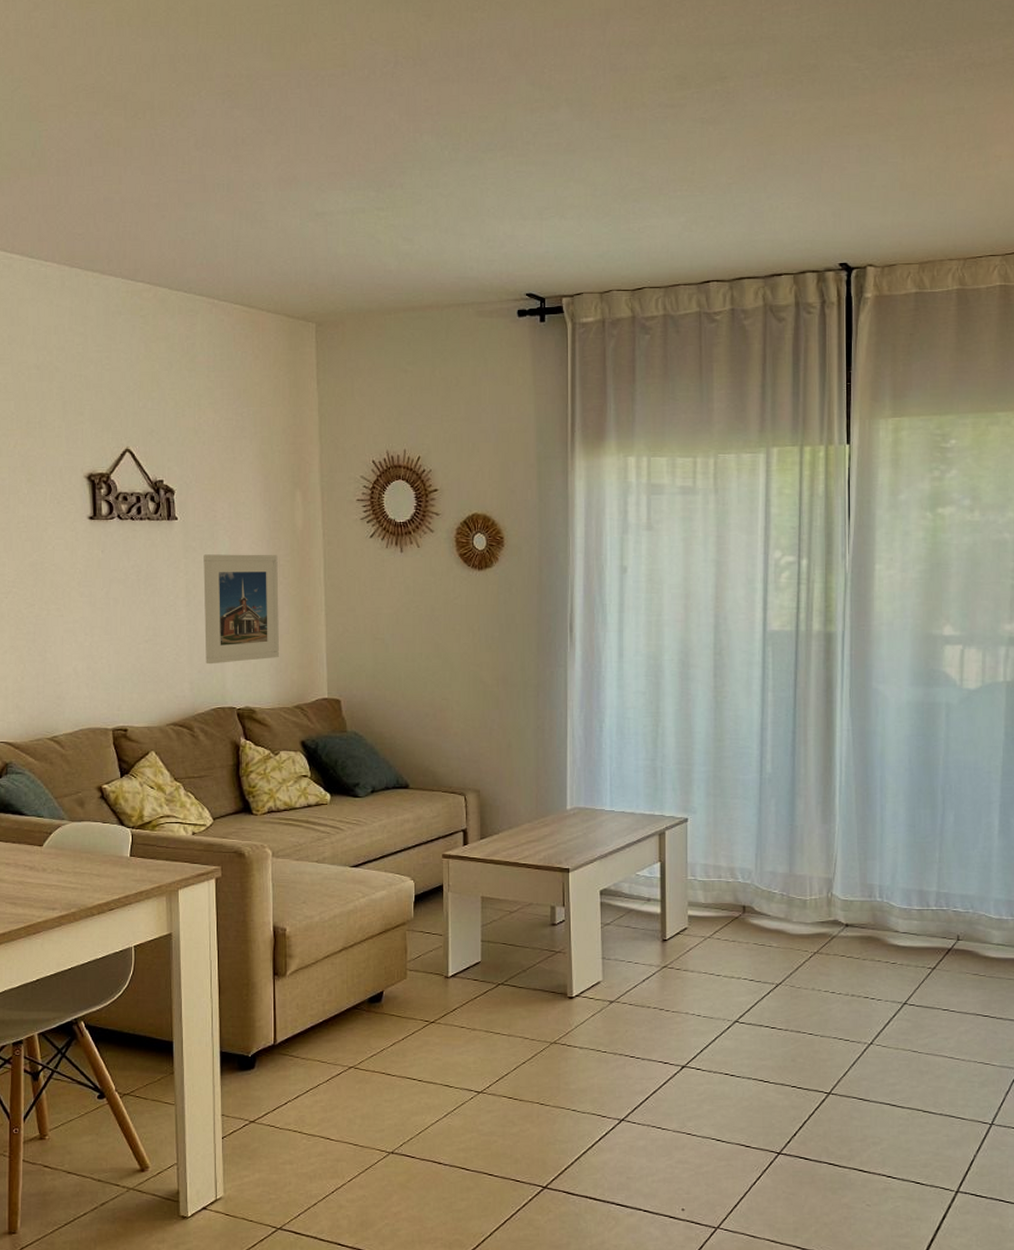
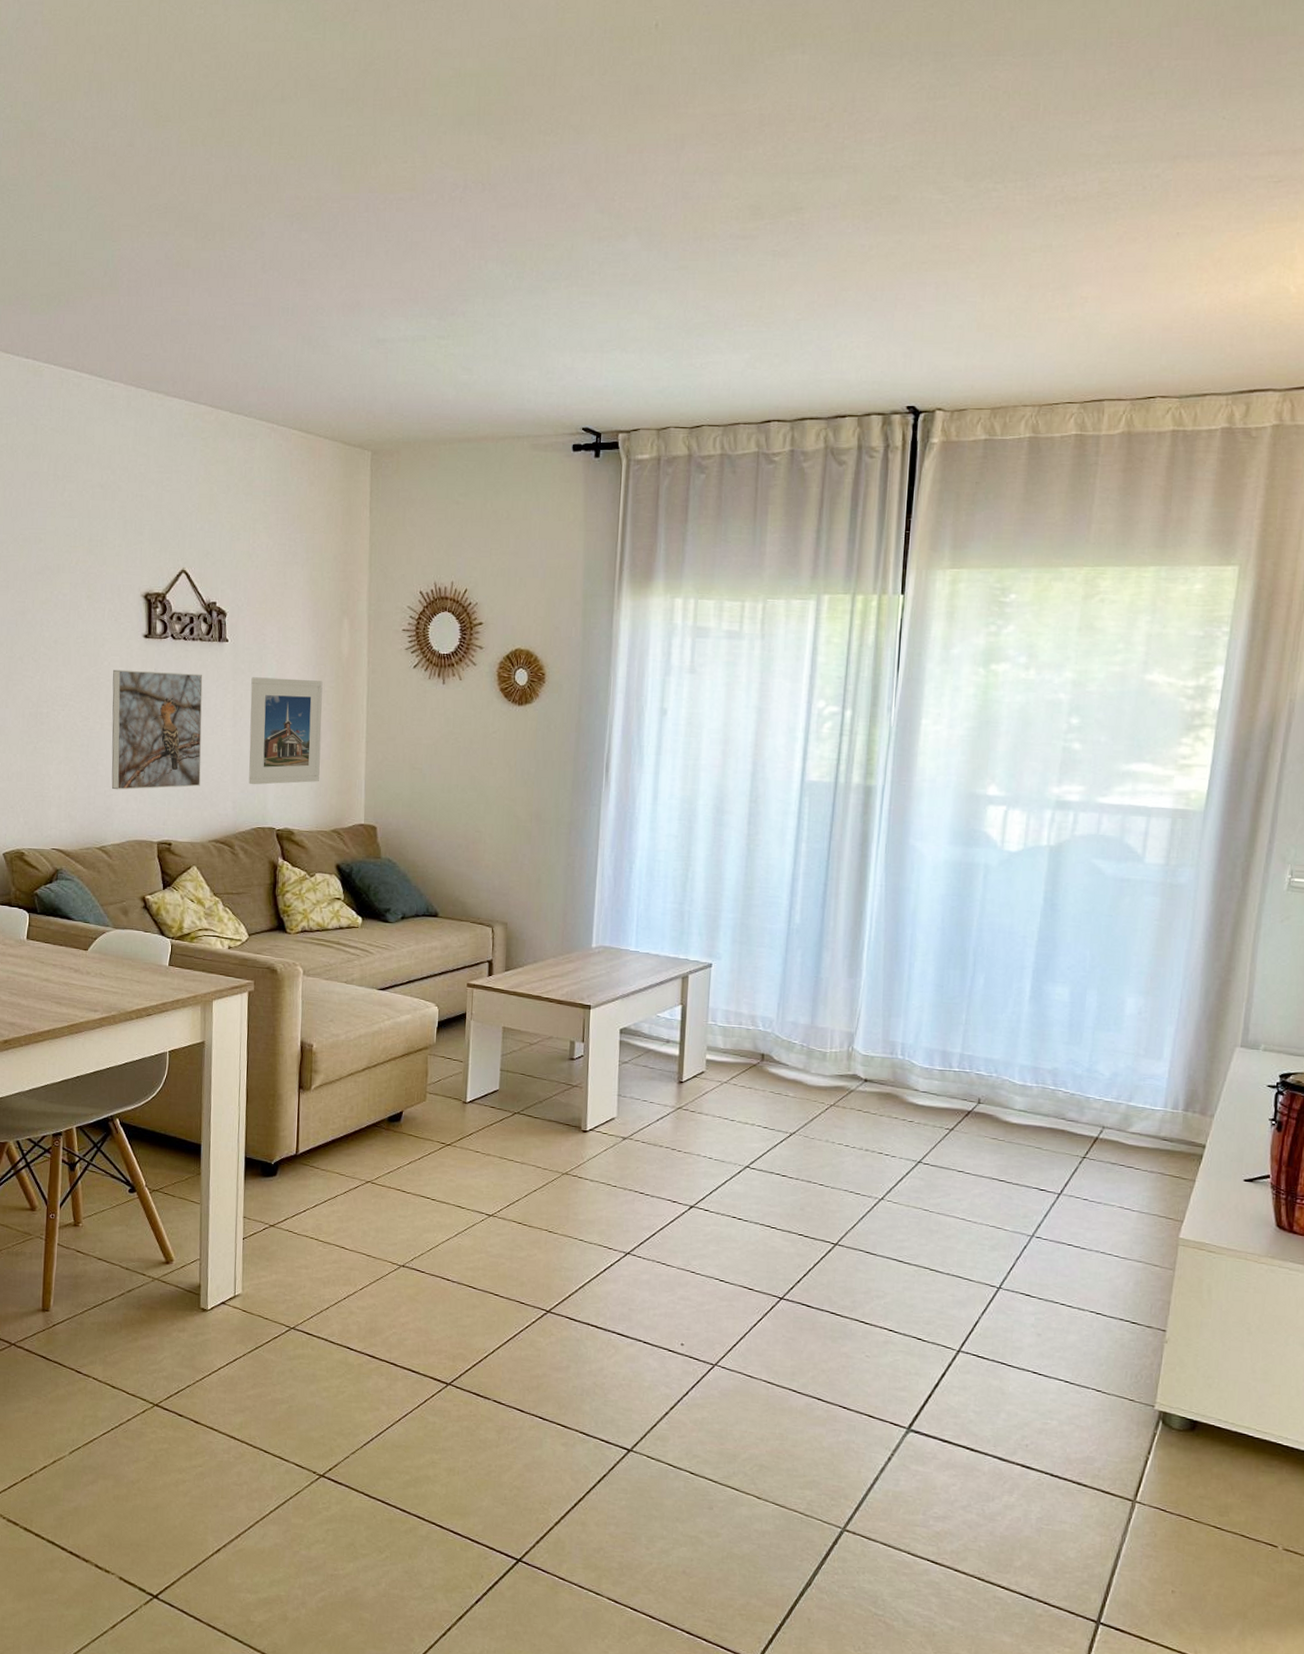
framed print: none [58,553,155,677] -> present [111,669,203,790]

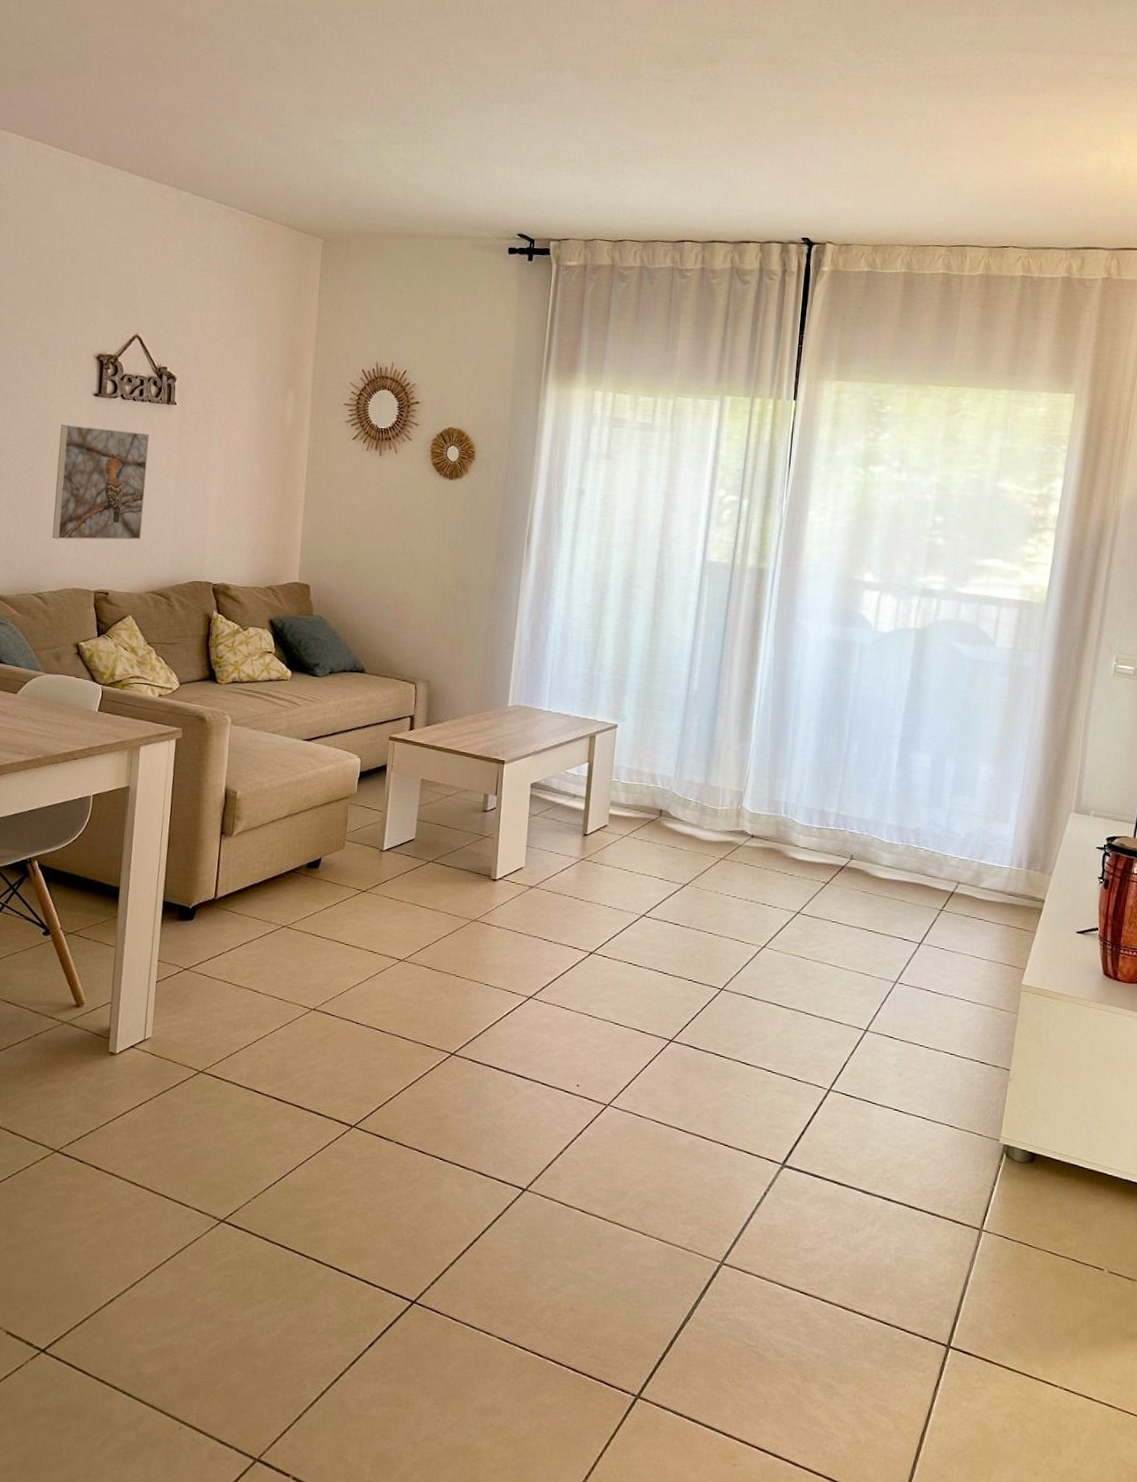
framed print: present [248,677,323,785] -> none [188,439,266,541]

